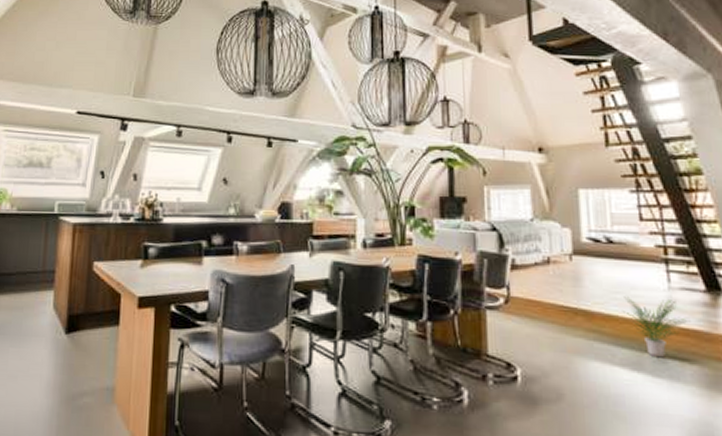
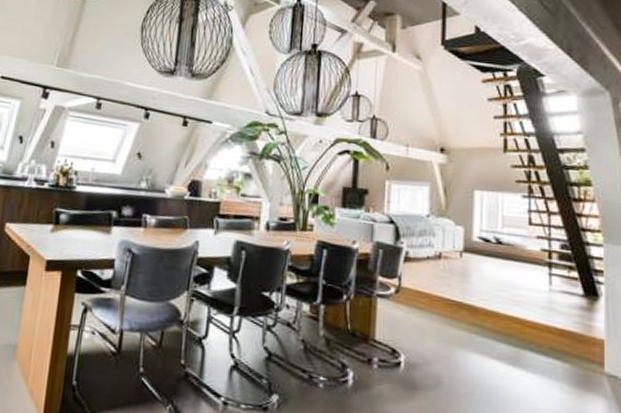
potted plant: present [623,296,690,358] -> none [505,295,567,355]

